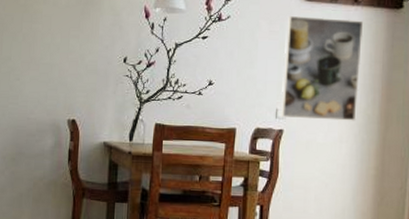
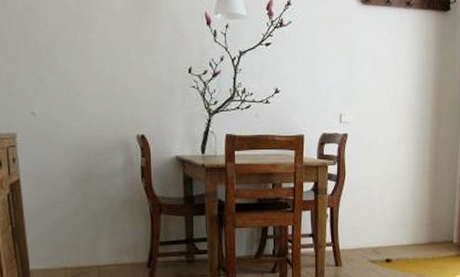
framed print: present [280,16,363,121] -> none [343,20,415,122]

